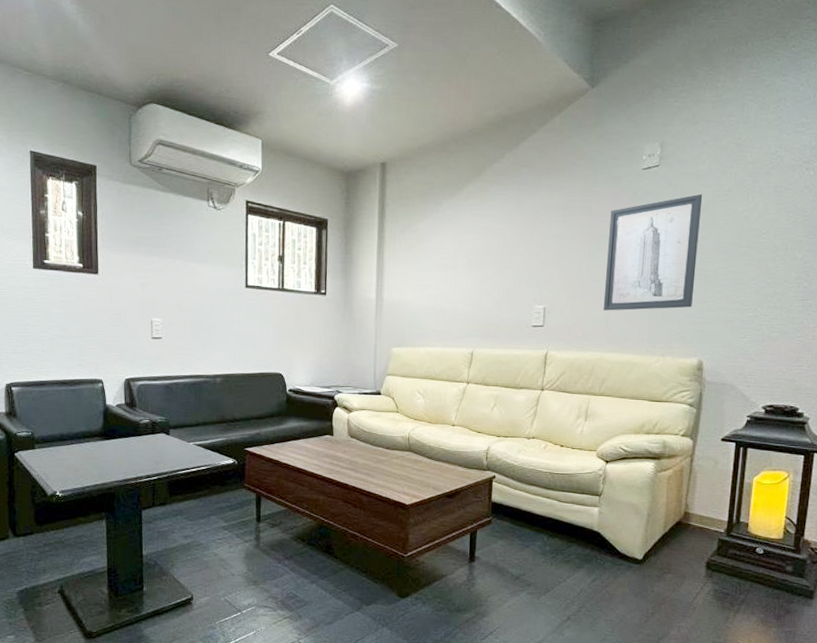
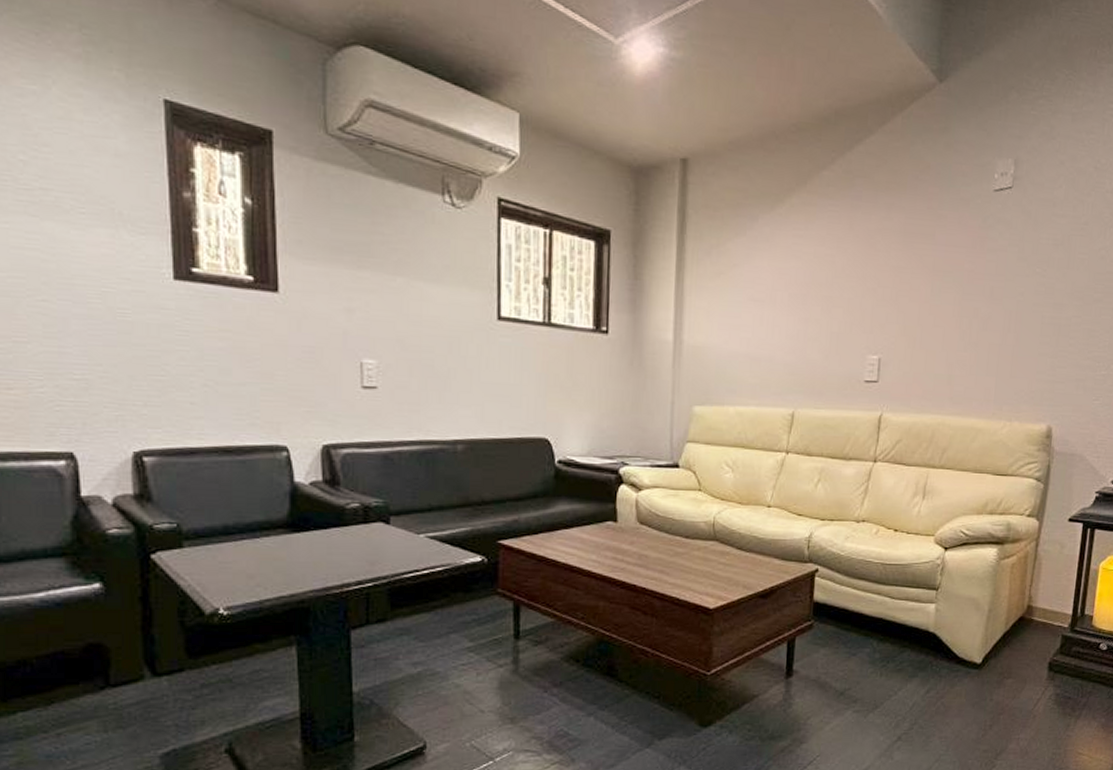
wall art: present [603,194,703,311] -> none [945,225,1058,365]

